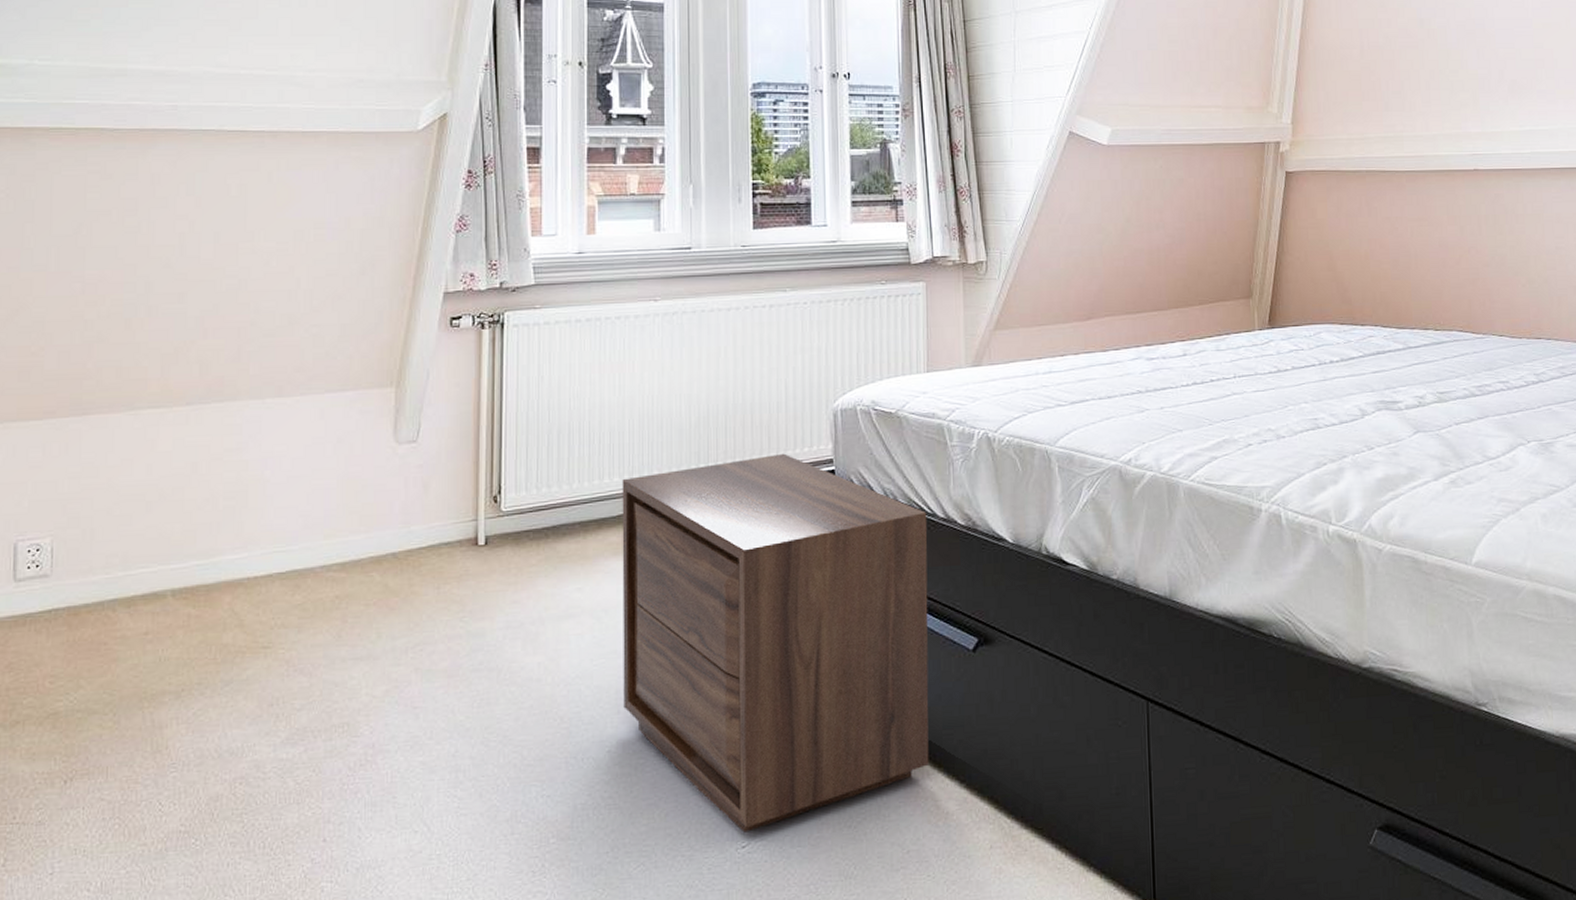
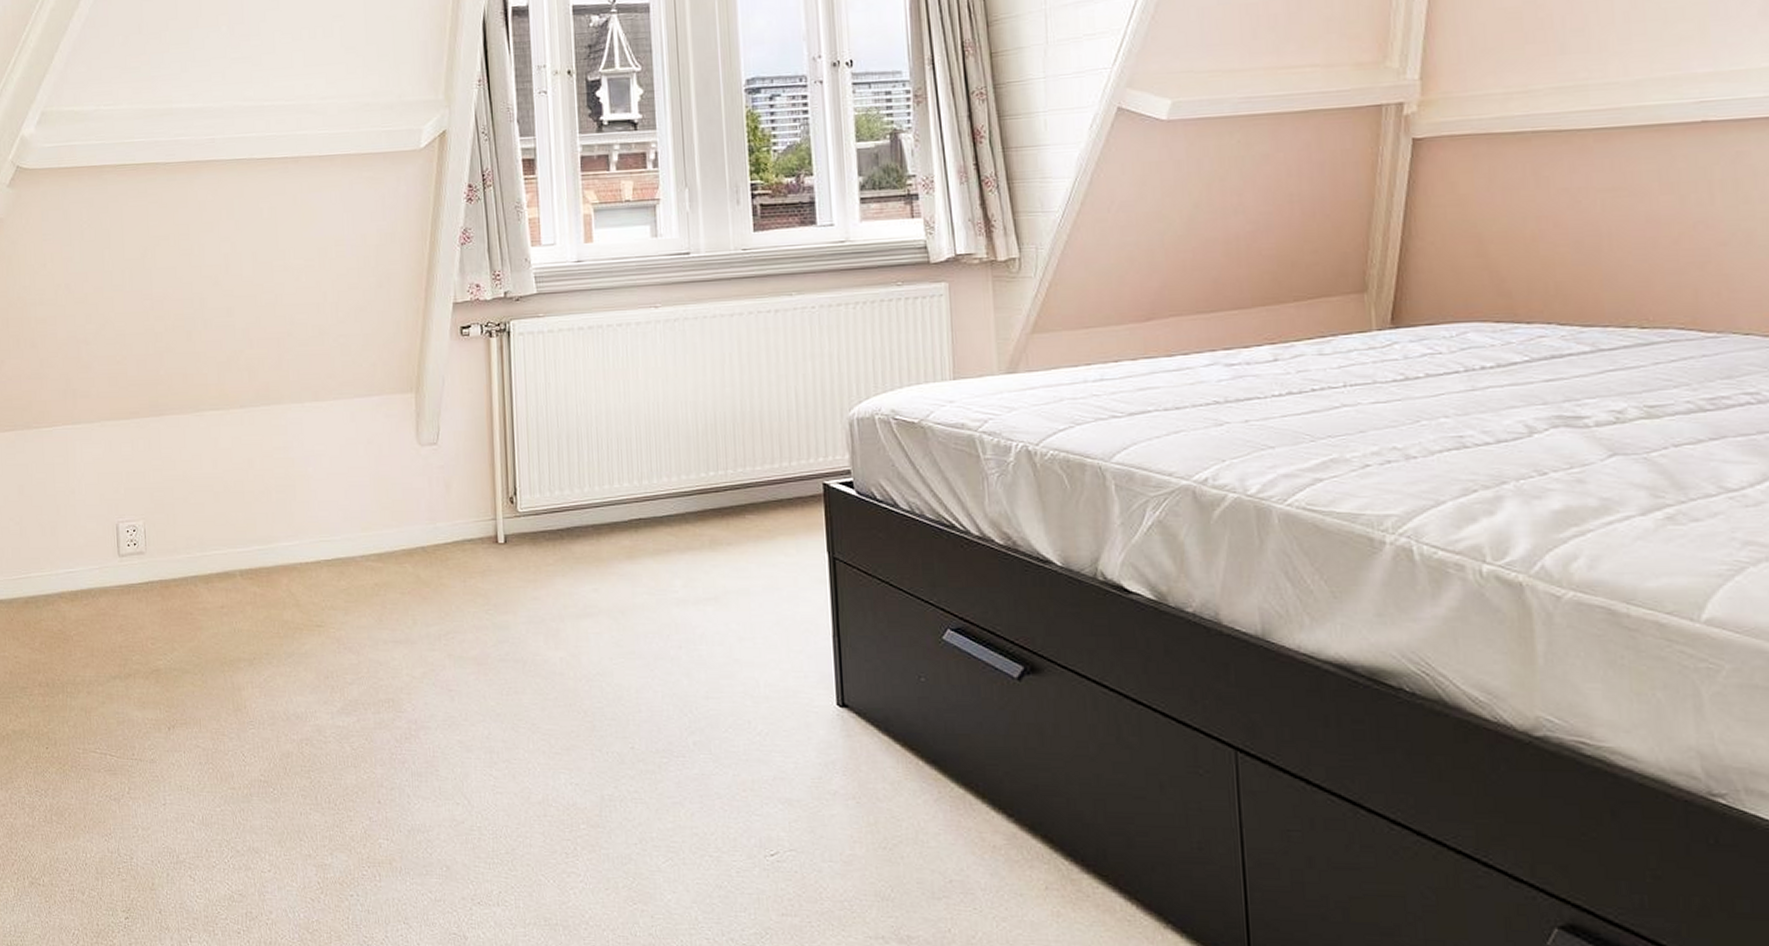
nightstand: present [622,453,929,833] -> none [631,463,971,841]

